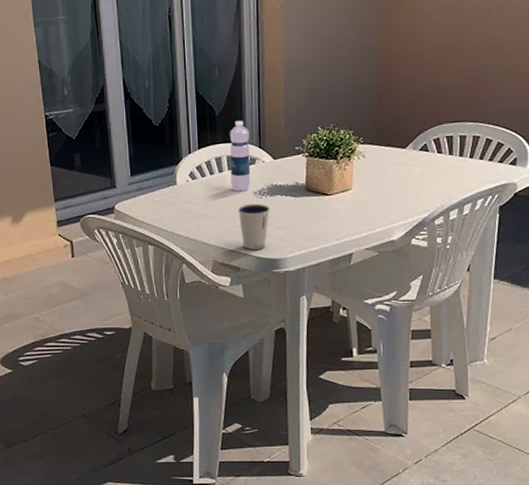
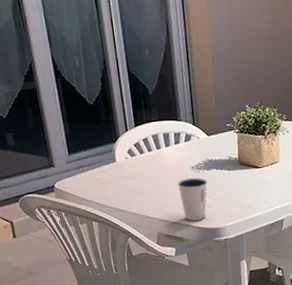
water bottle: present [229,120,251,192] -> none [164,98,188,167]

